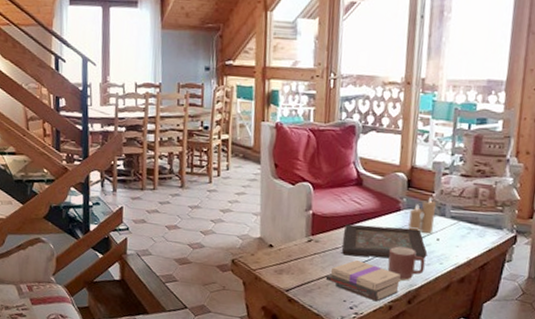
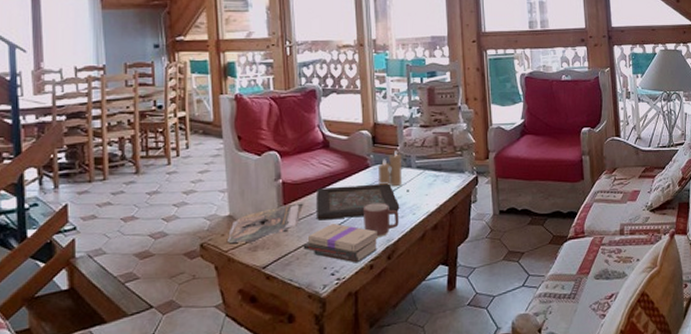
magazine: none [256,235,331,267] -> present [228,203,304,244]

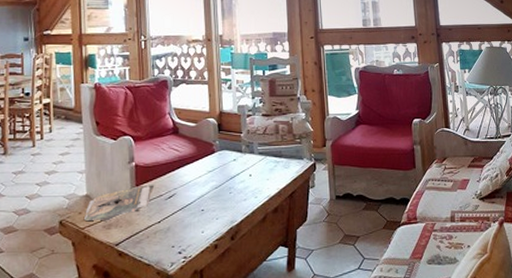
books: present [303,223,379,263] -> none [153,204,223,243]
decorative tray: present [317,183,400,220] -> none [166,168,243,201]
mug: present [362,203,399,237] -> none [208,186,242,218]
candle: present [377,151,403,186] -> none [222,137,246,170]

